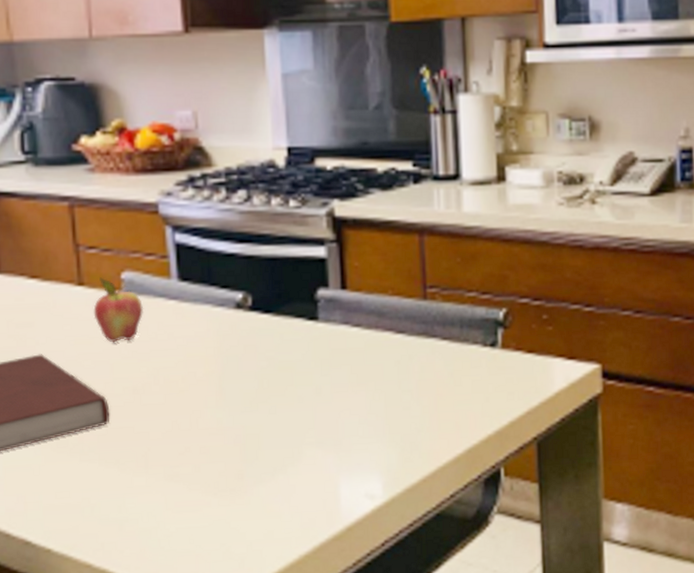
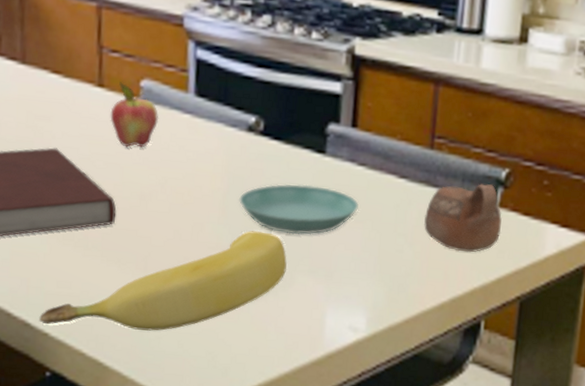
banana: none [40,409,293,539] -> present [39,231,287,331]
saucer: none [235,354,360,408] -> present [239,184,359,235]
cup: none [427,327,508,400] -> present [424,184,502,253]

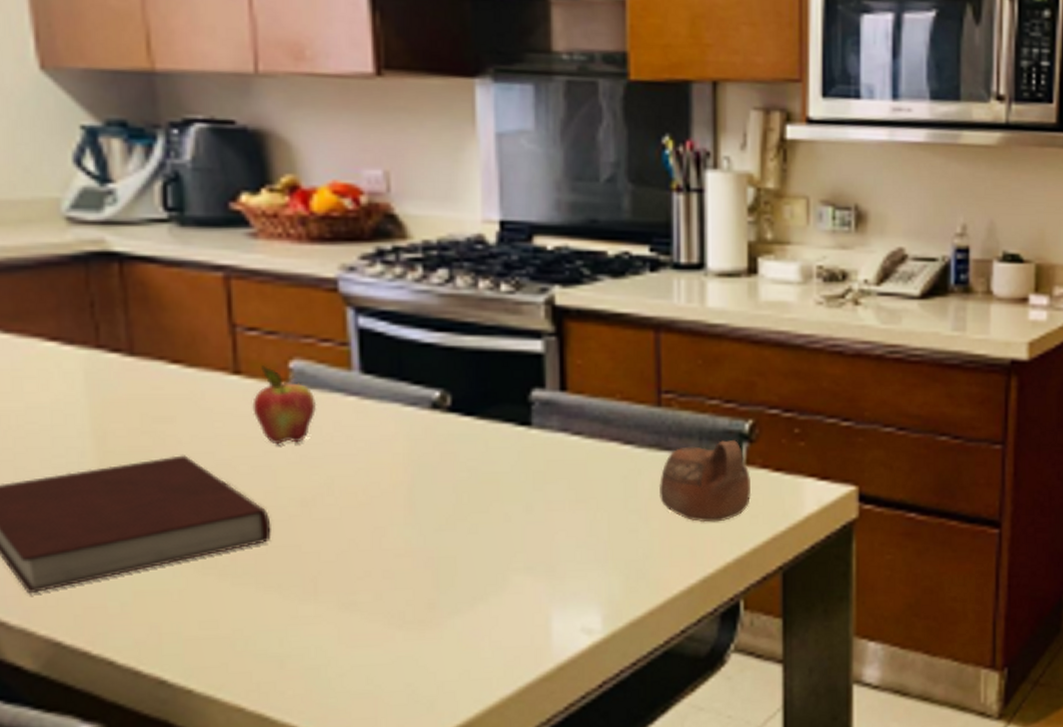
banana: present [39,231,287,331] -> none [178,528,496,678]
saucer: present [239,184,359,235] -> none [429,464,579,527]

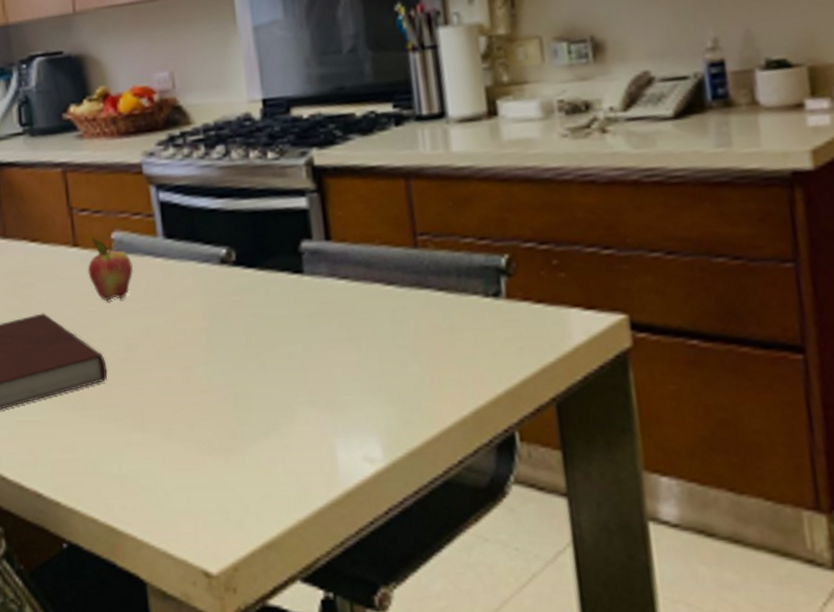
cup: present [658,440,752,523] -> none [422,275,516,356]

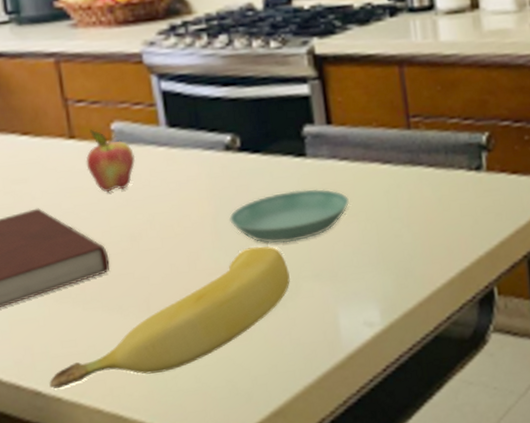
banana: none [49,366,285,492] -> present [49,246,290,389]
saucer: none [223,308,350,365] -> present [229,188,350,244]

